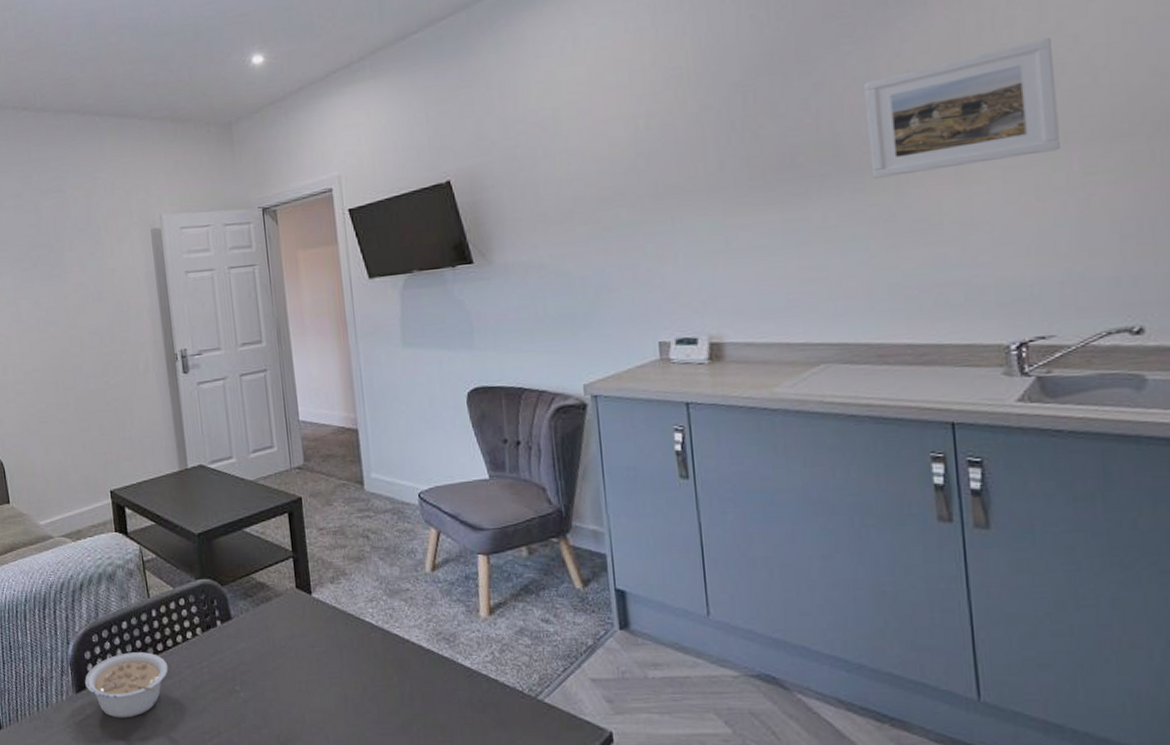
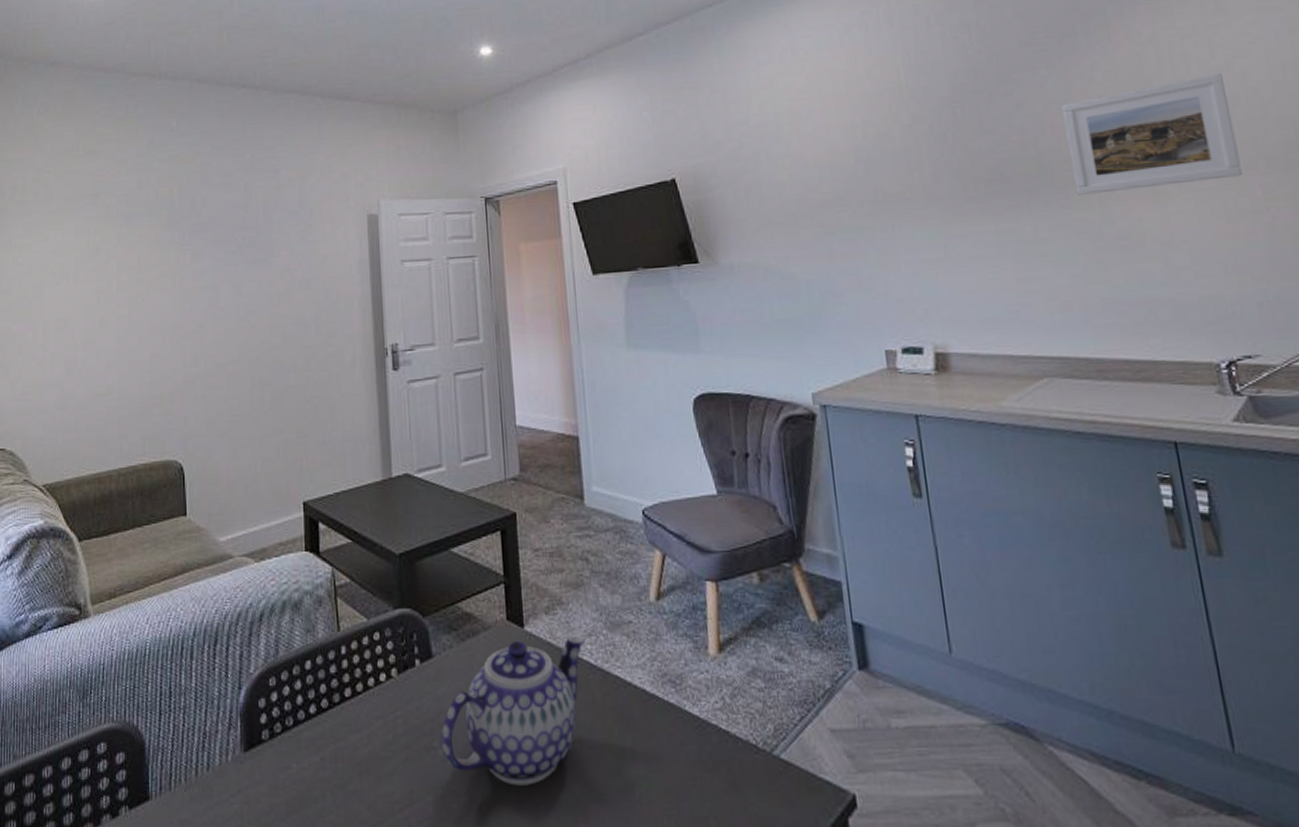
legume: present [85,652,168,718] -> none [256,699,356,784]
teapot: none [242,602,367,722] -> present [441,637,585,786]

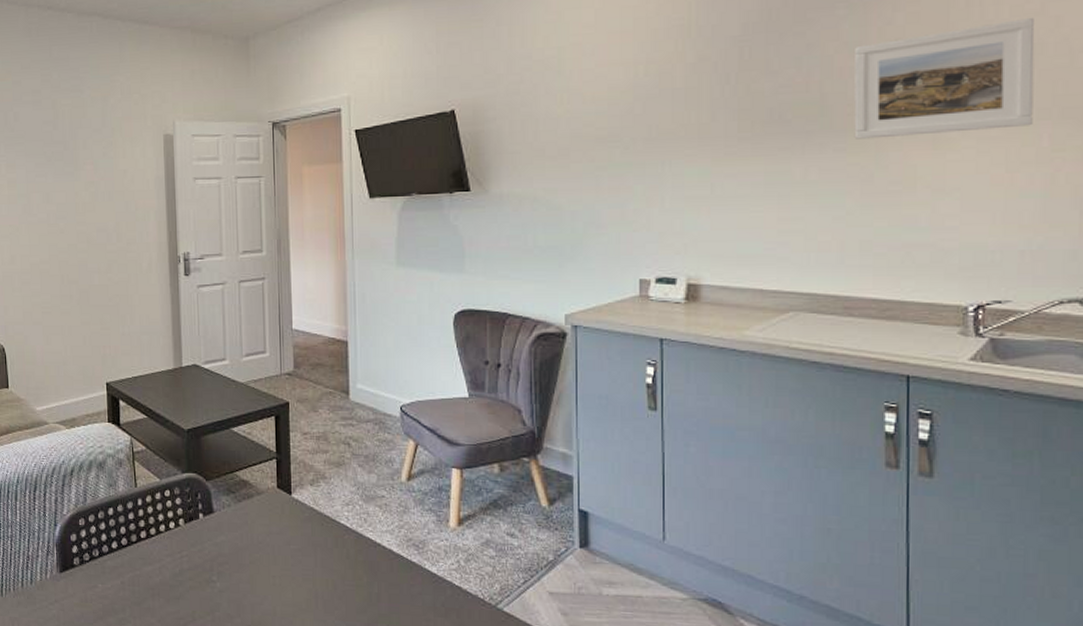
teapot: present [441,637,585,786] -> none [219,504,343,615]

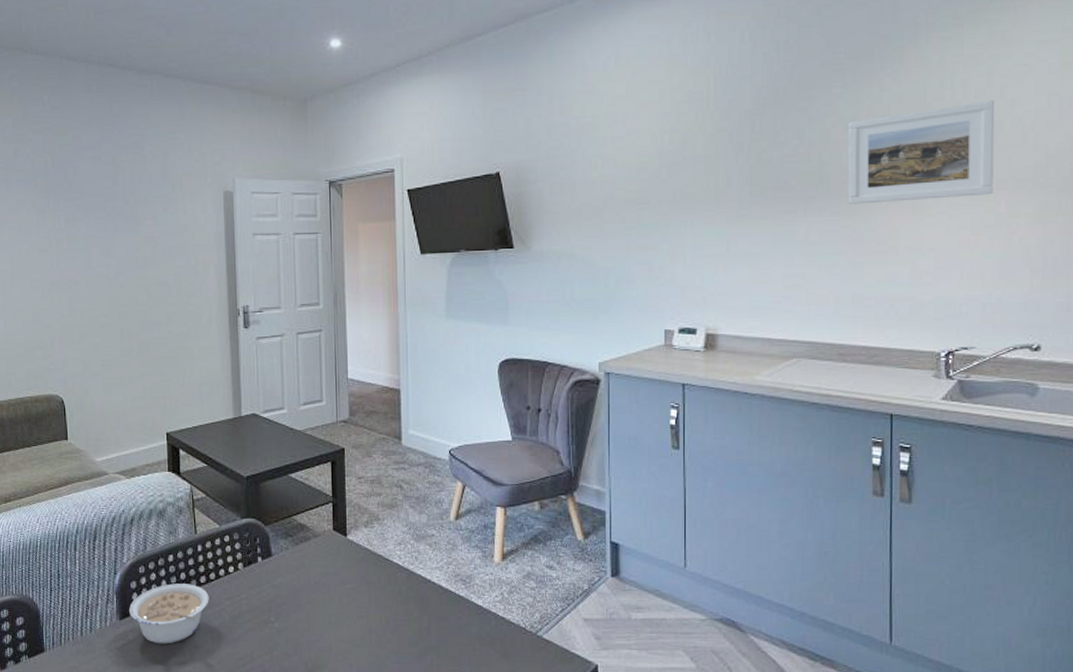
legume: none [69,537,150,600] -> present [129,583,209,644]

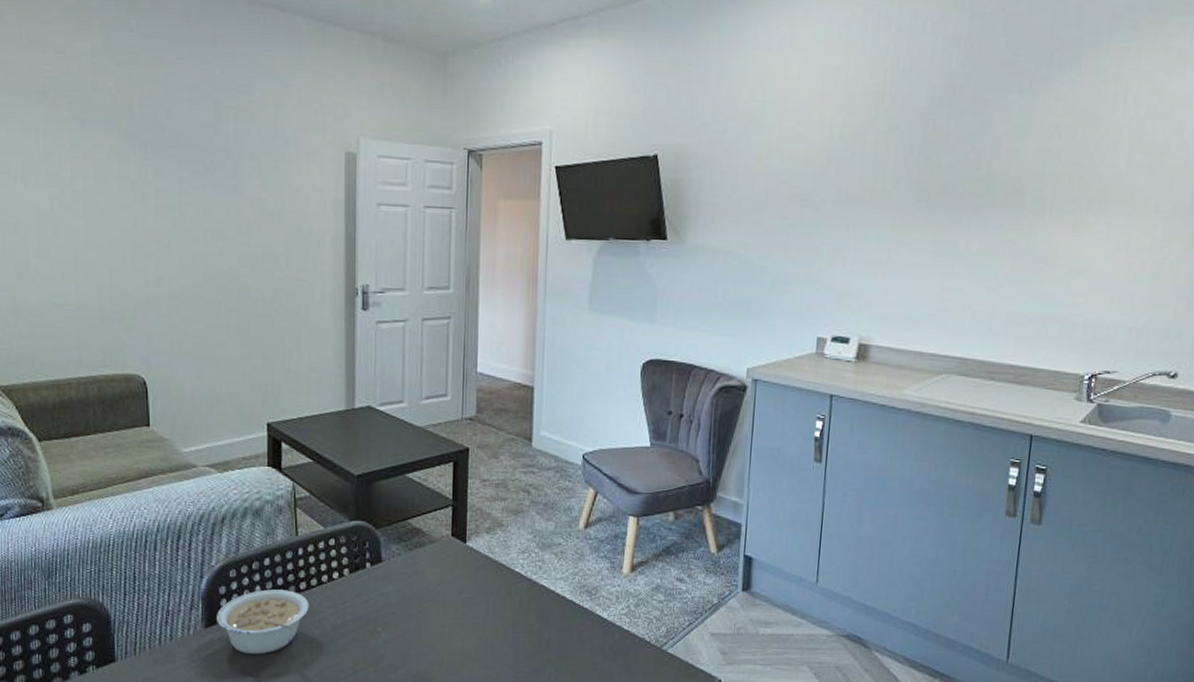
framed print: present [847,99,995,204] -> none [1011,119,1163,218]

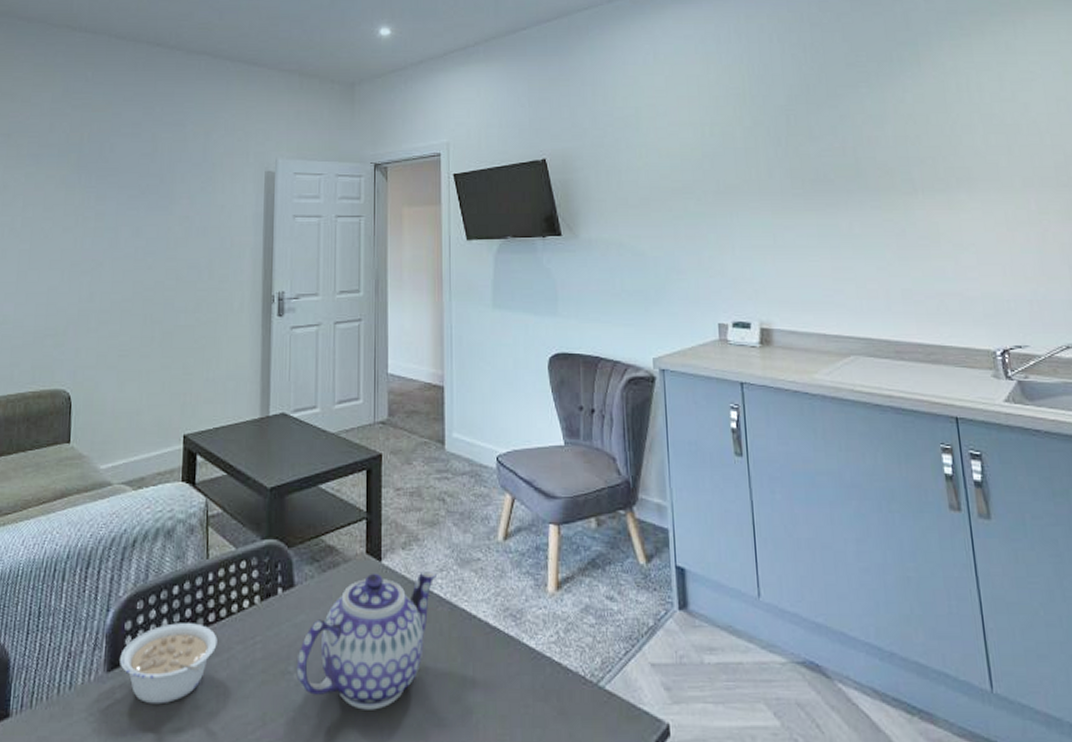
teapot: none [384,552,518,664] -> present [296,571,436,710]

